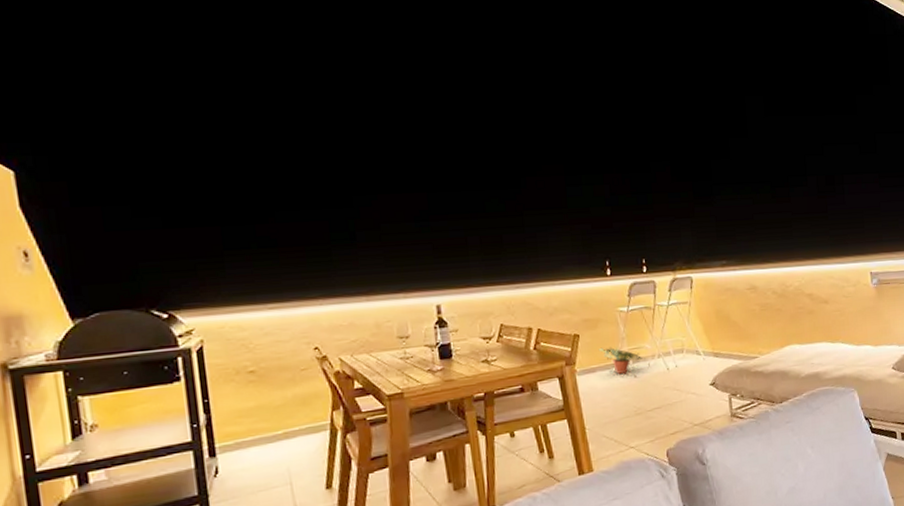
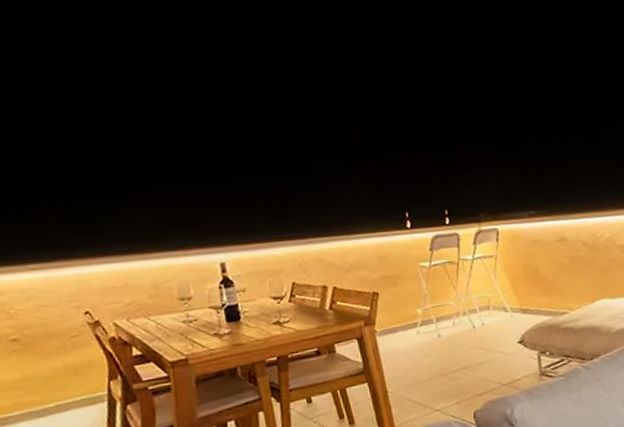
potted plant: present [598,346,645,375] -> none [399,304,450,334]

